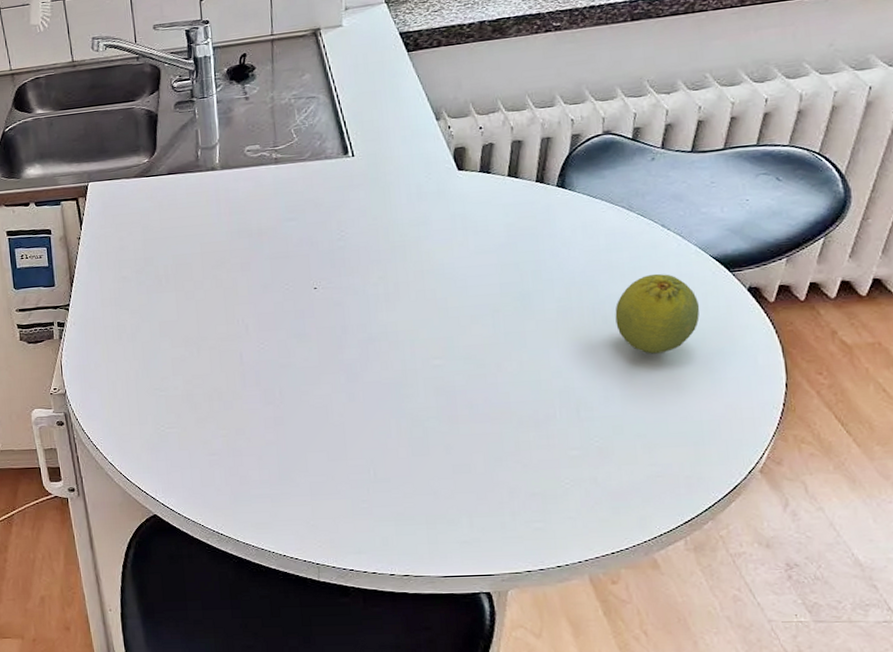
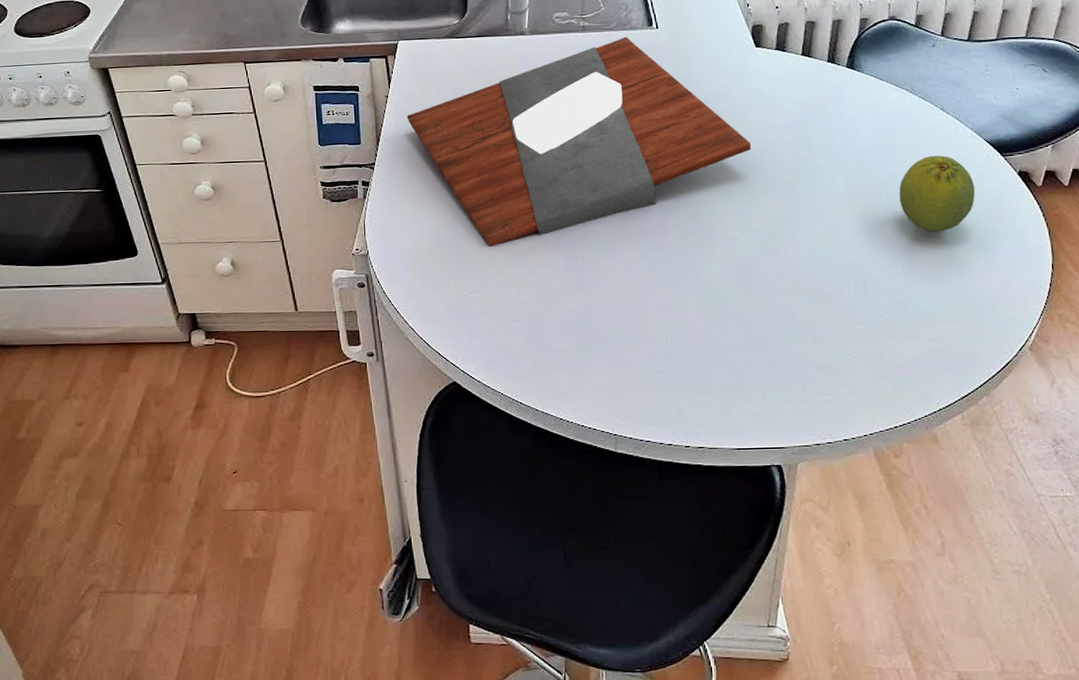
cutting board: none [99,166,455,382] -> present [406,36,751,247]

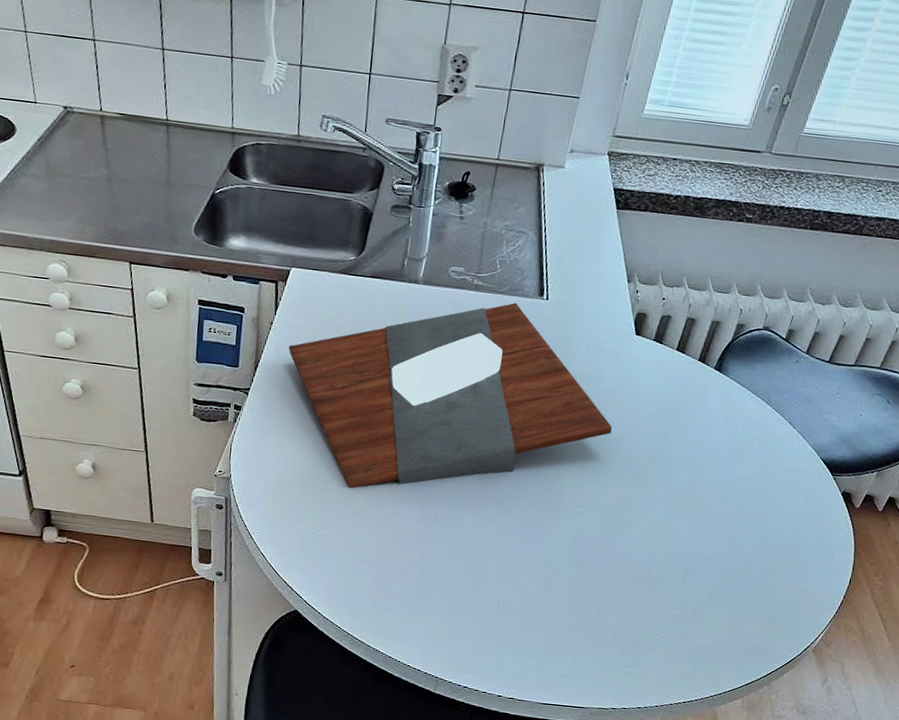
fruit: present [899,155,976,232] -> none [733,465,802,537]

